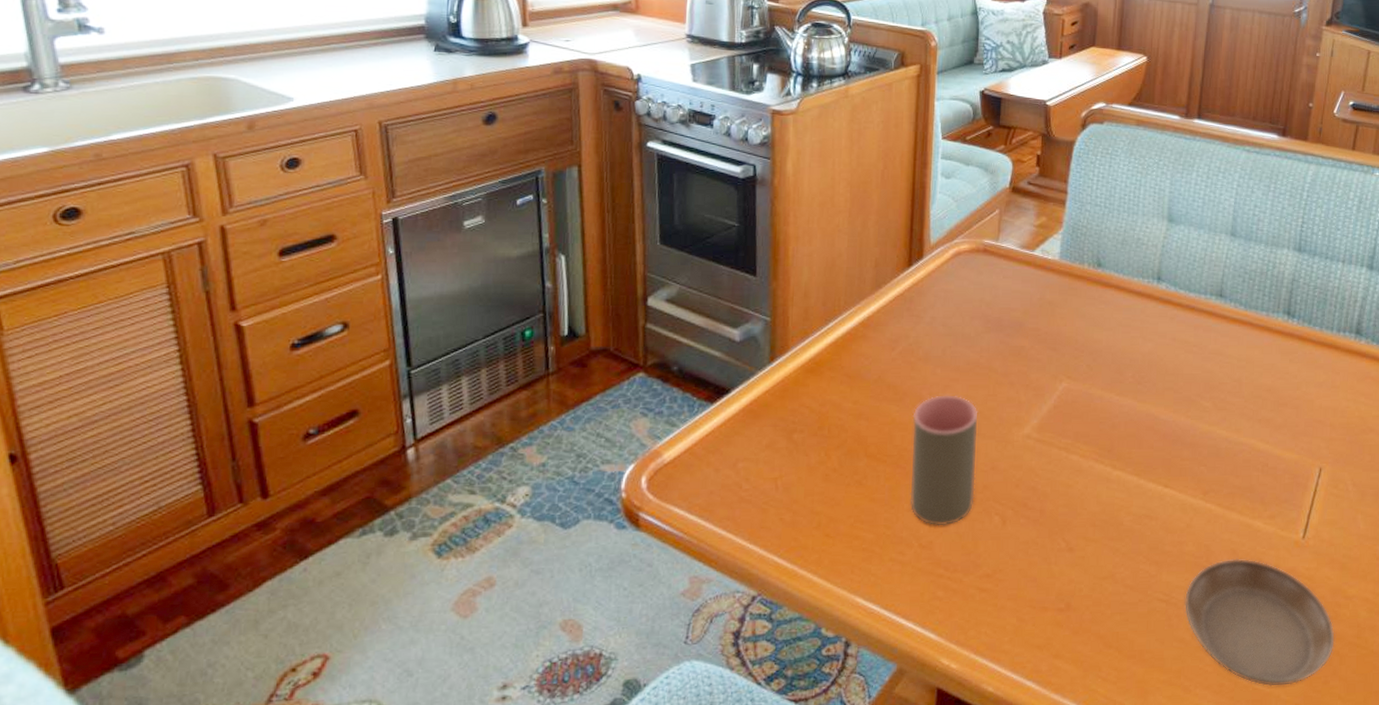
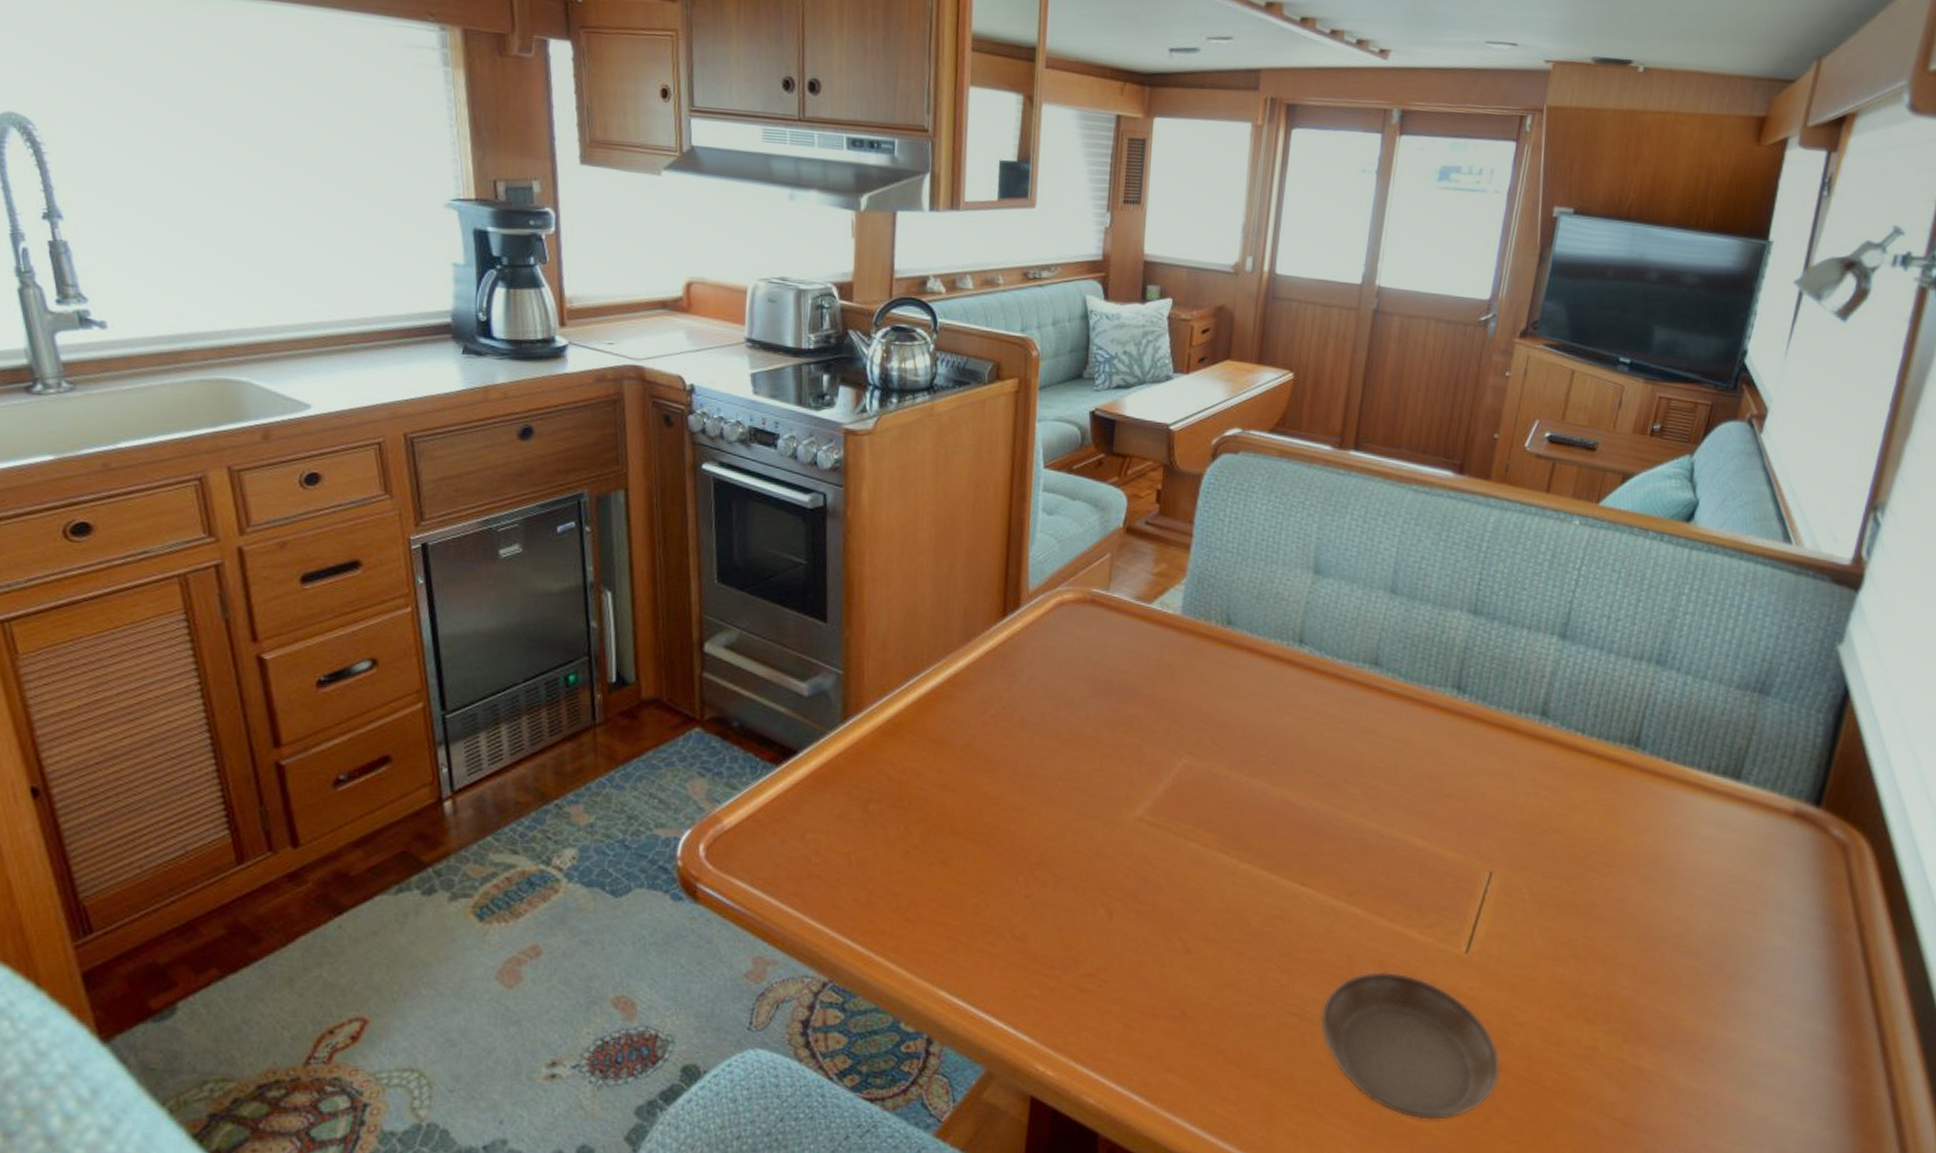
cup: present [910,395,978,526] -> none [1001,767,1083,916]

